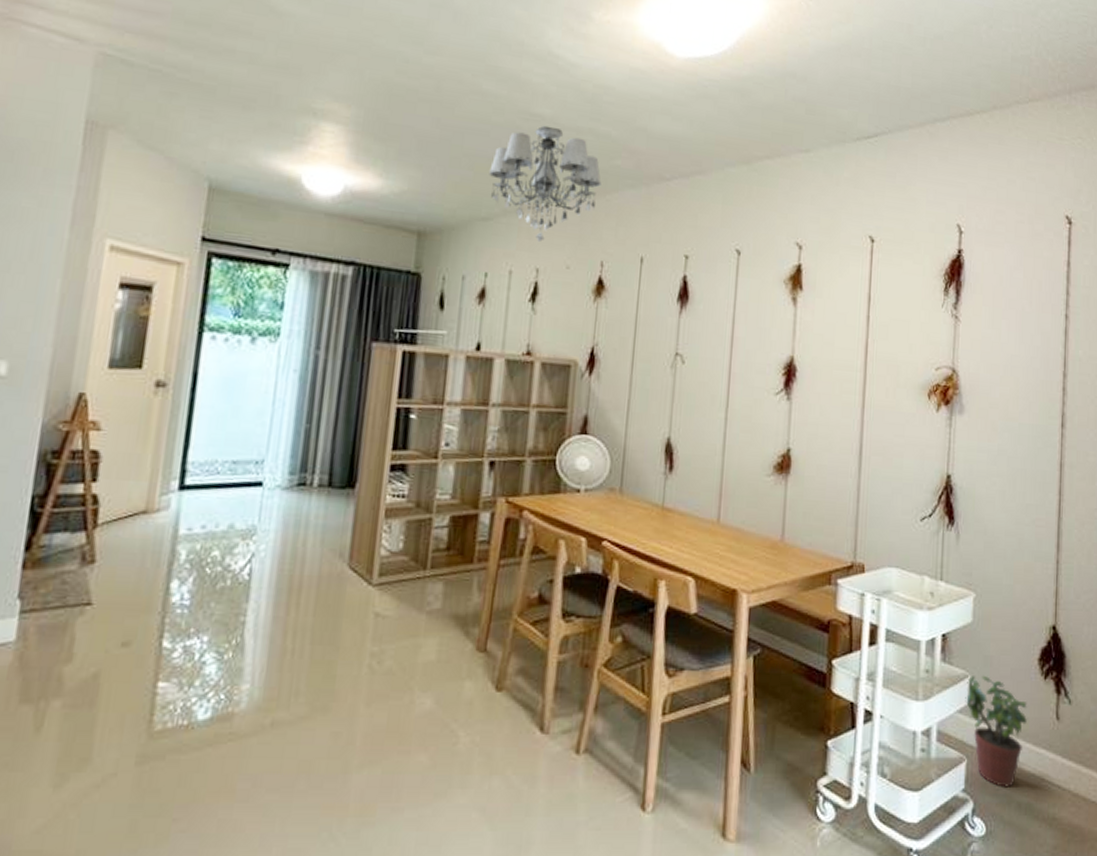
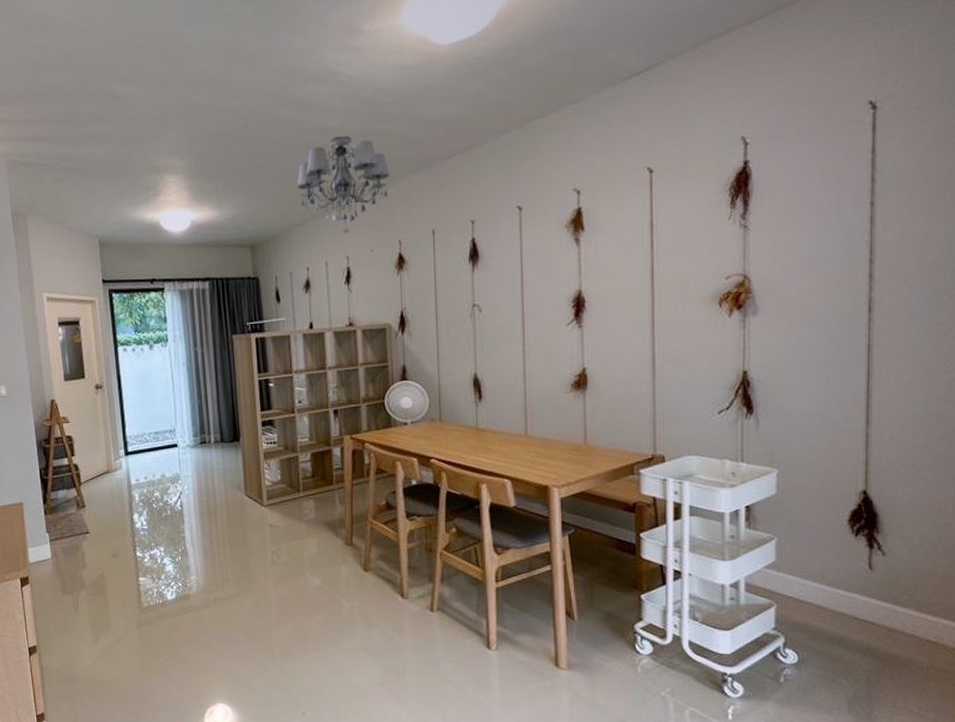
potted plant: present [965,675,1027,787] -> none [772,536,837,626]

